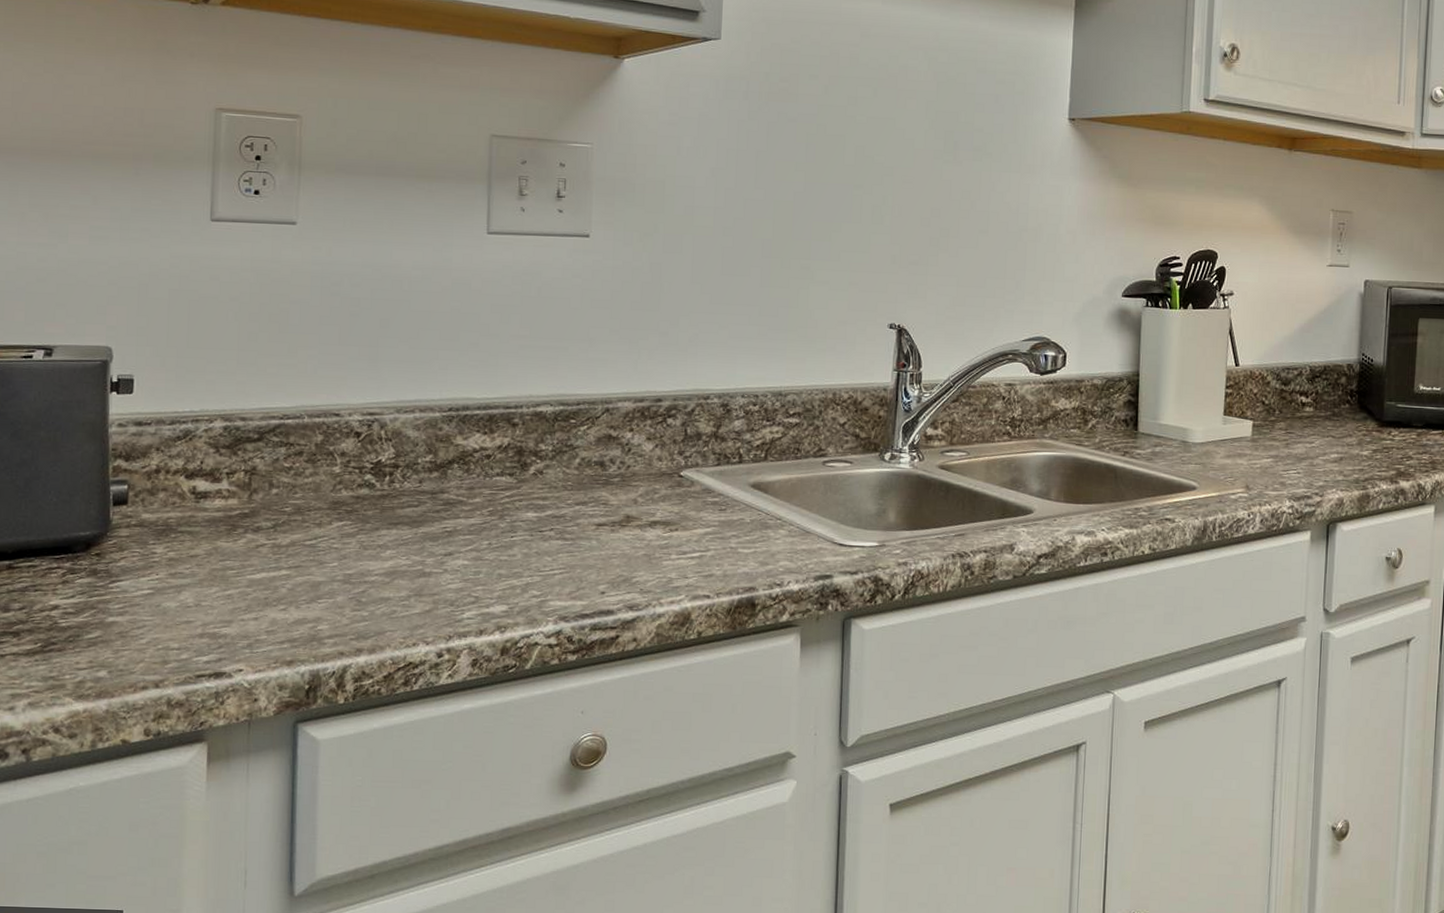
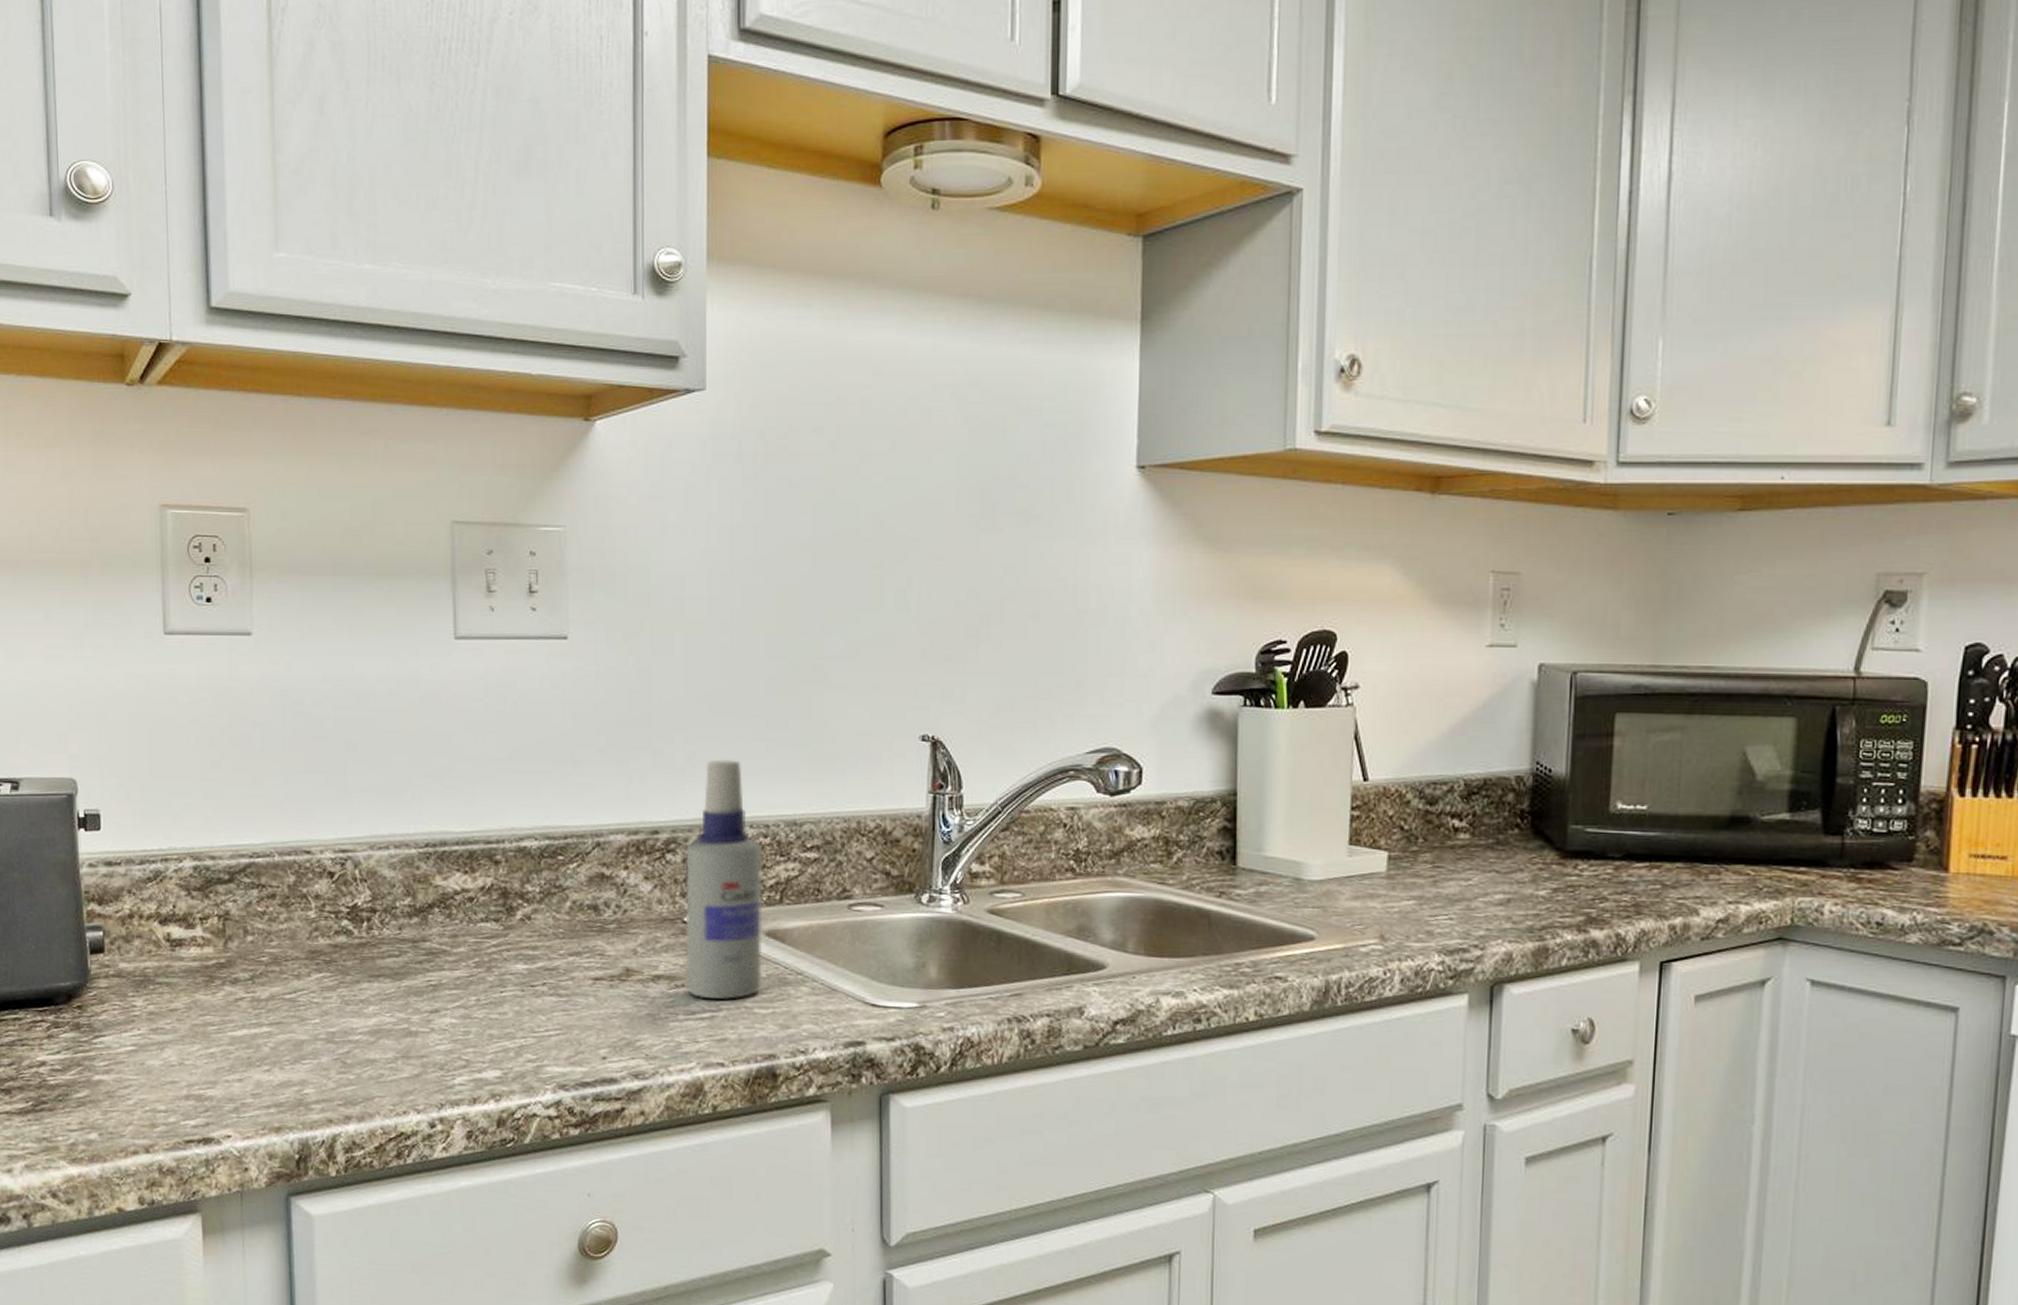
spray bottle: none [679,340,752,541] -> present [685,759,763,999]

